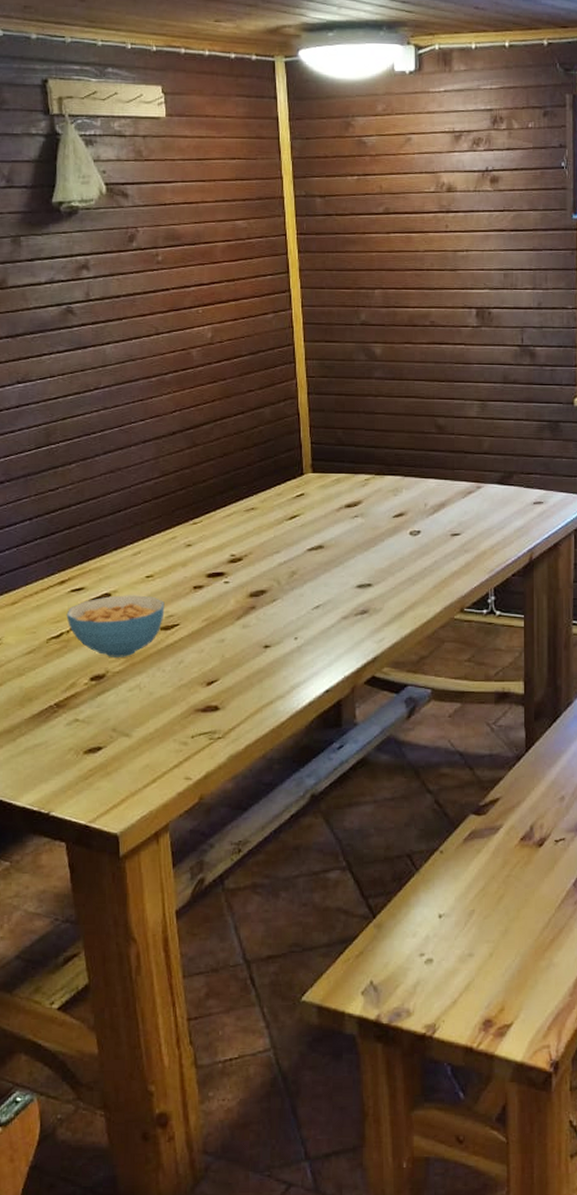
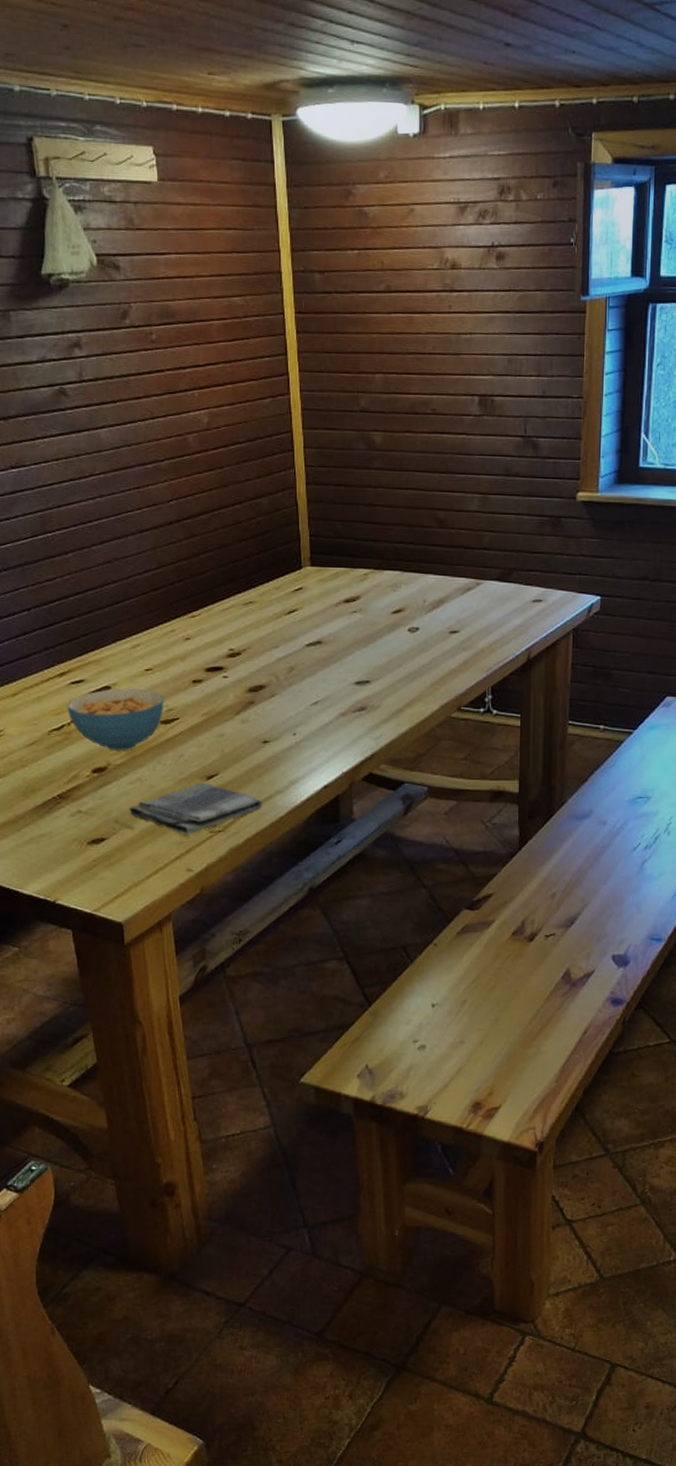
dish towel: none [126,688,264,743] -> present [128,782,263,835]

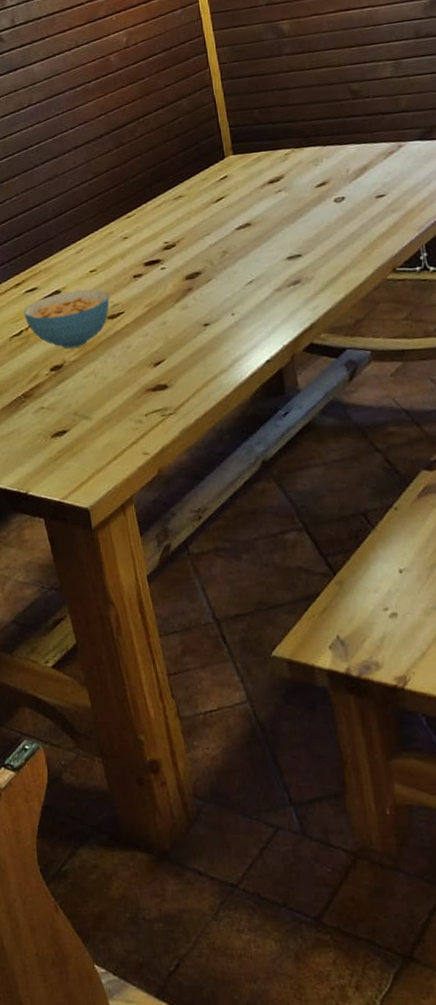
dish towel: present [128,782,263,835] -> none [85,369,209,421]

